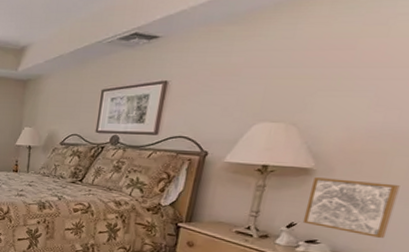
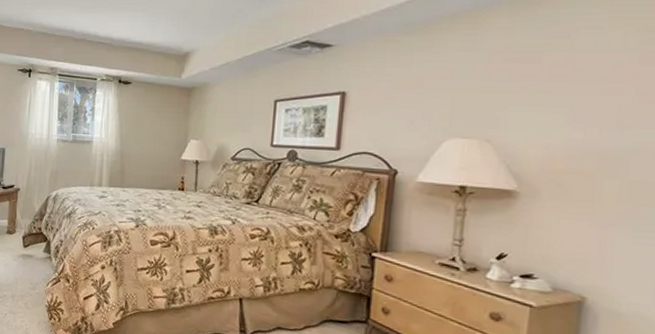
wall art: present [302,177,400,238] -> none [513,201,615,273]

